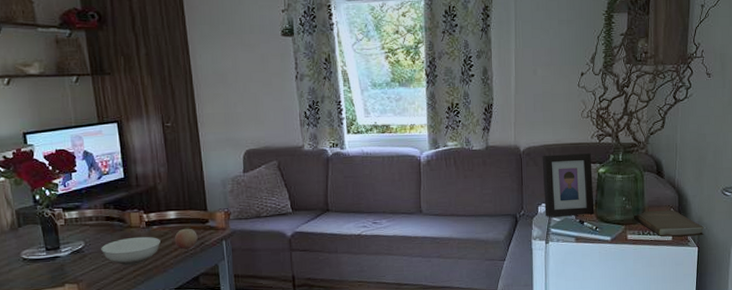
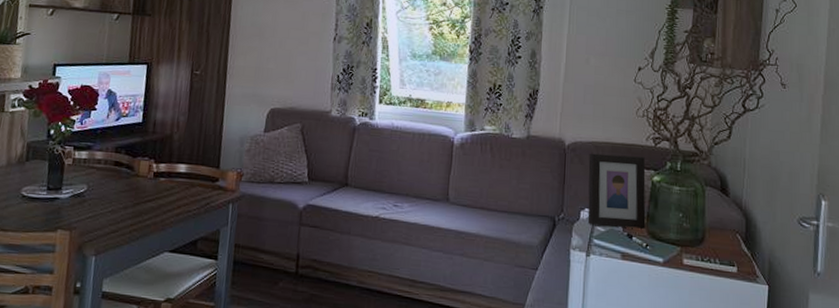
bowl: present [101,236,161,266] -> none [102,187,165,219]
fruit: present [174,228,198,250] -> none [179,184,205,209]
book: present [633,210,705,237] -> none [691,232,777,272]

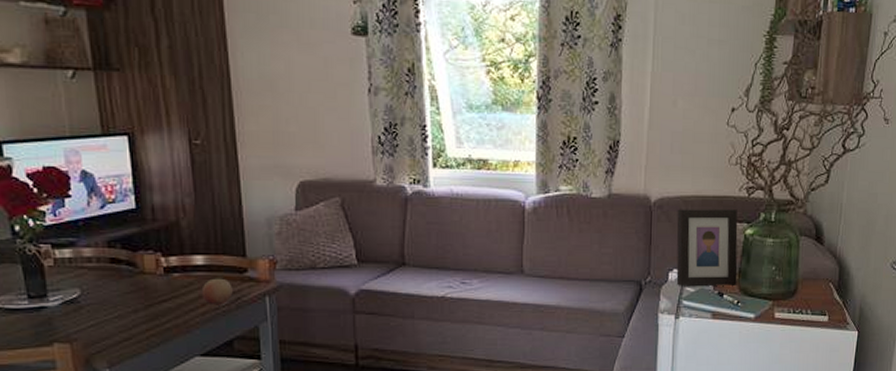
fruit: none [179,184,205,209] -> present [201,278,233,306]

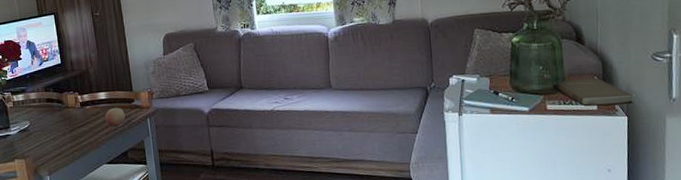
picture frame: present [676,209,738,286] -> none [451,22,510,89]
book: none [783,284,868,318] -> present [552,78,634,107]

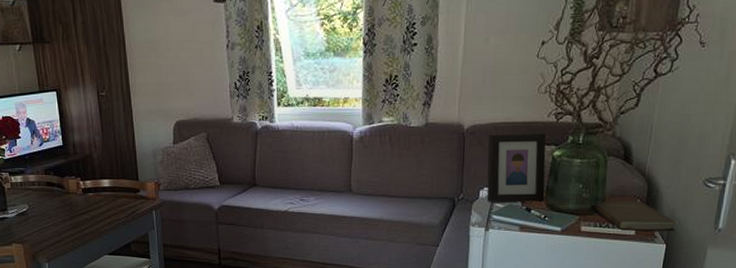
fruit: present [105,107,125,127] -> none [108,196,130,217]
picture frame: none [451,22,510,89] -> present [486,134,546,202]

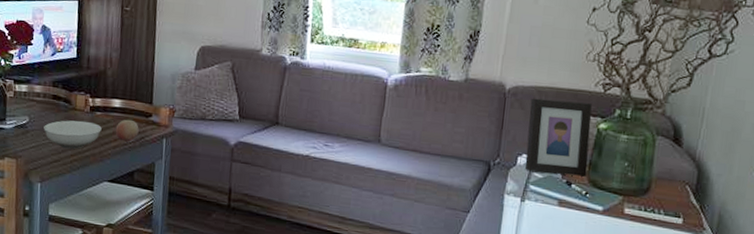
bowl: none [43,202,96,230] -> present [44,120,102,150]
fruit: none [108,196,130,217] -> present [115,119,139,142]
book: present [590,200,677,232] -> none [635,182,728,226]

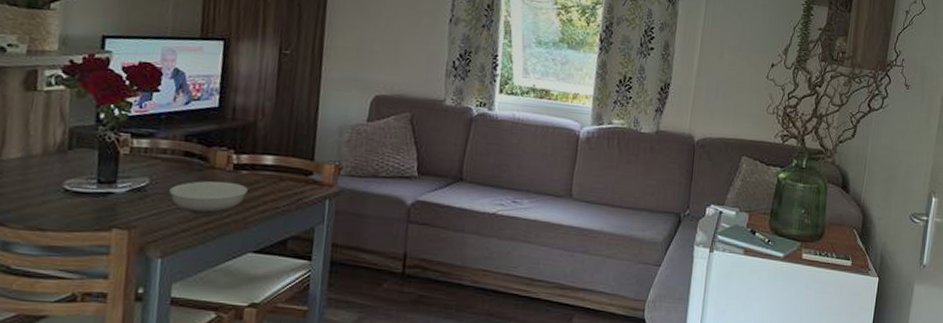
fruit: present [115,119,139,142] -> none [265,178,296,205]
picture frame: present [525,98,592,177] -> none [713,149,772,225]

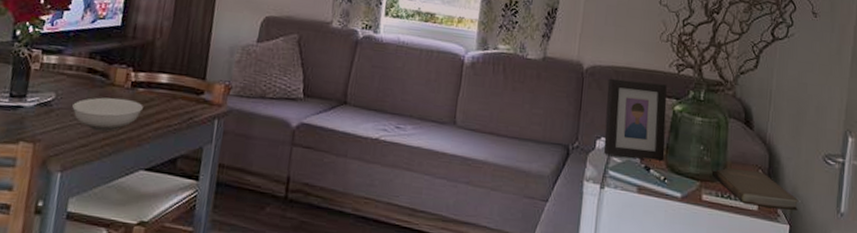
picture frame: none [713,149,772,225] -> present [603,78,667,161]
book: none [811,228,888,265] -> present [711,166,799,212]

